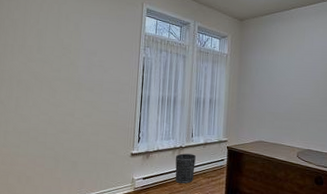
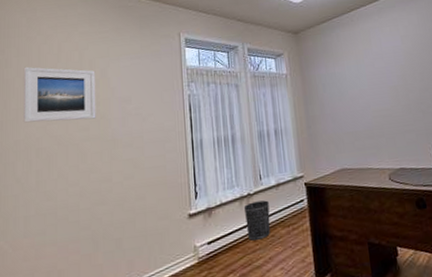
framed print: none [9,10,70,64] -> present [23,66,96,123]

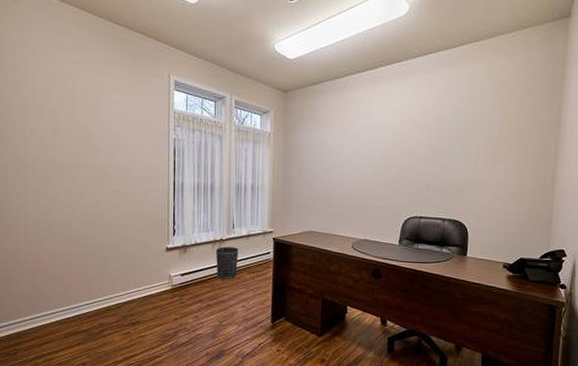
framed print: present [23,66,96,123] -> none [20,87,87,148]

